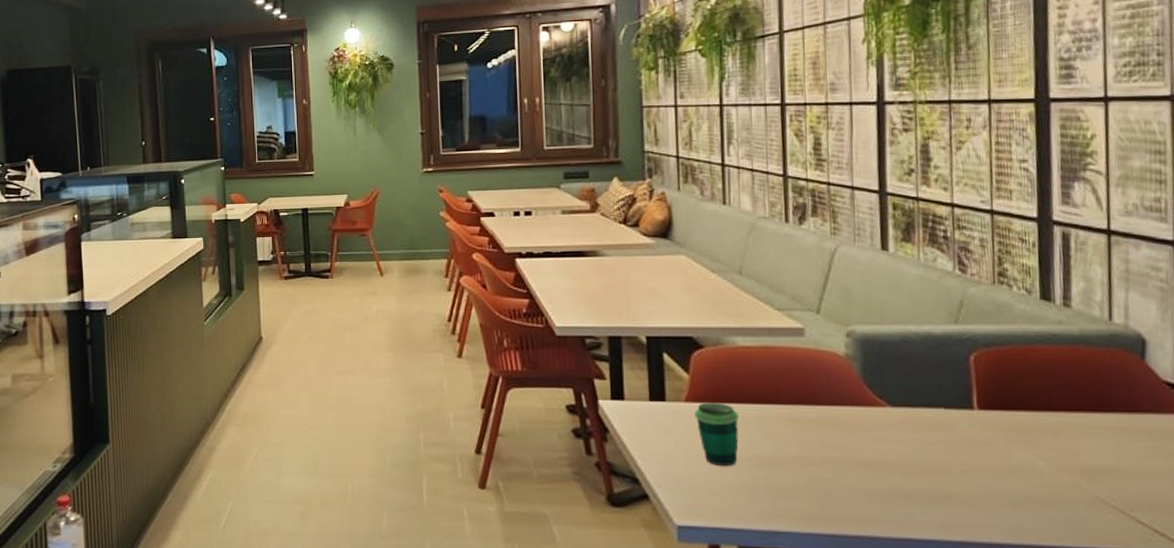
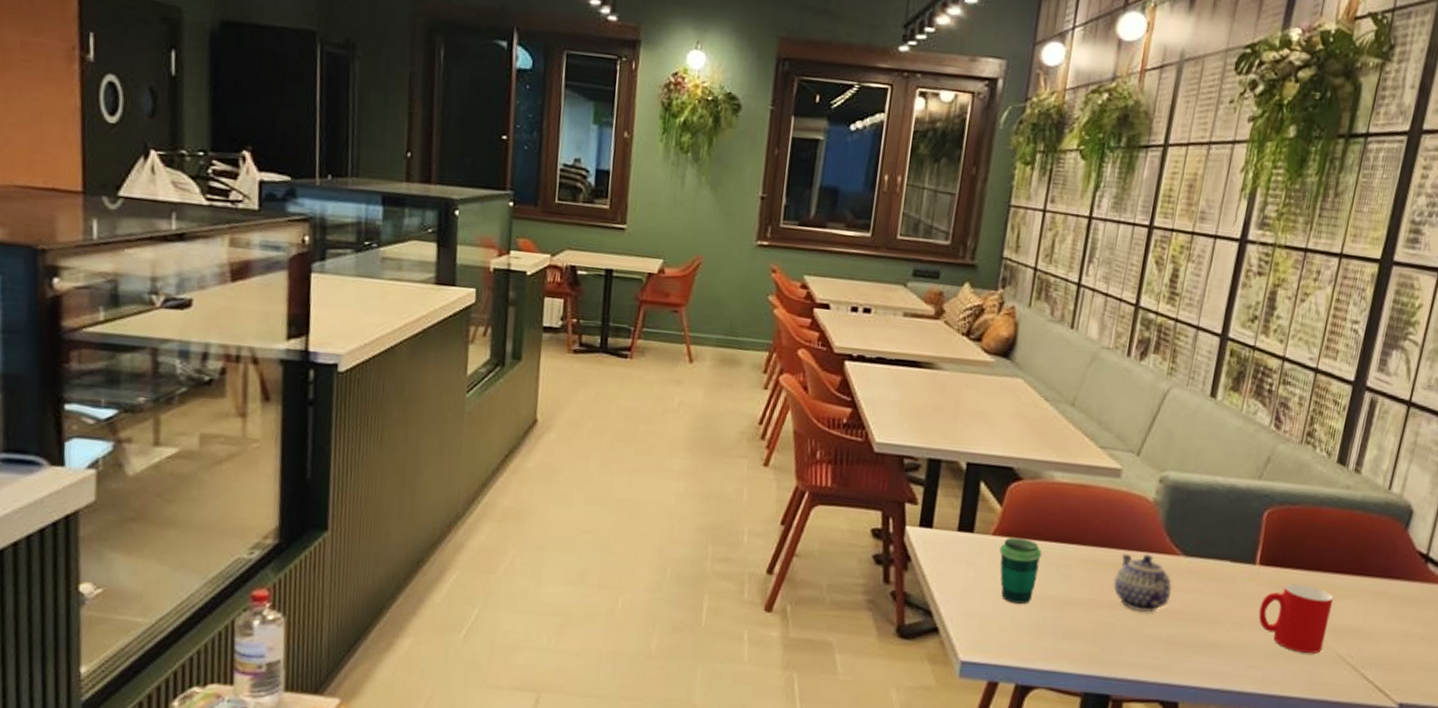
teapot: none [819,407,885,465] -> present [1113,553,1172,612]
cup: none [990,426,1077,499] -> present [1258,583,1333,654]

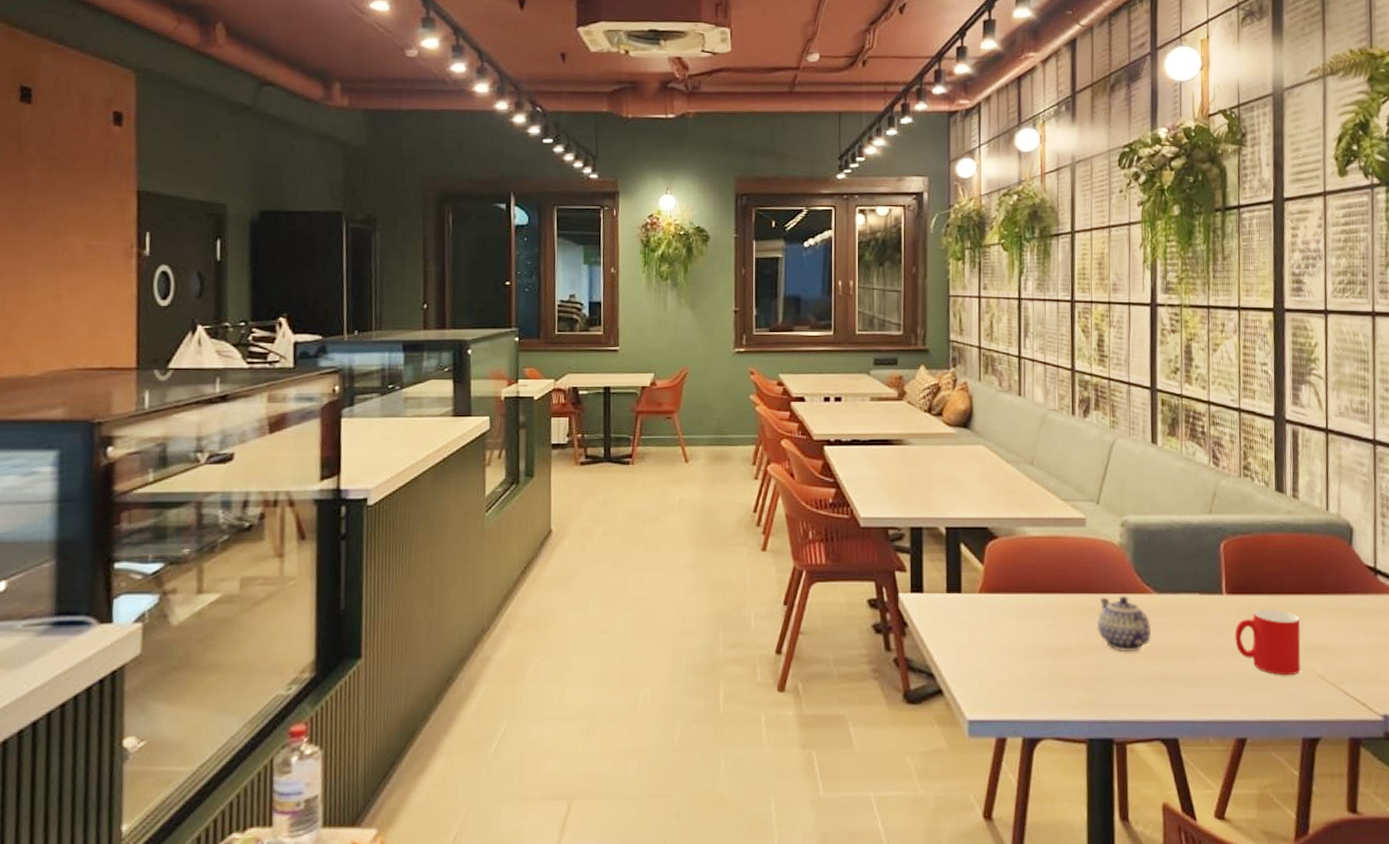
cup: present [999,537,1042,604] -> none [988,593,1027,657]

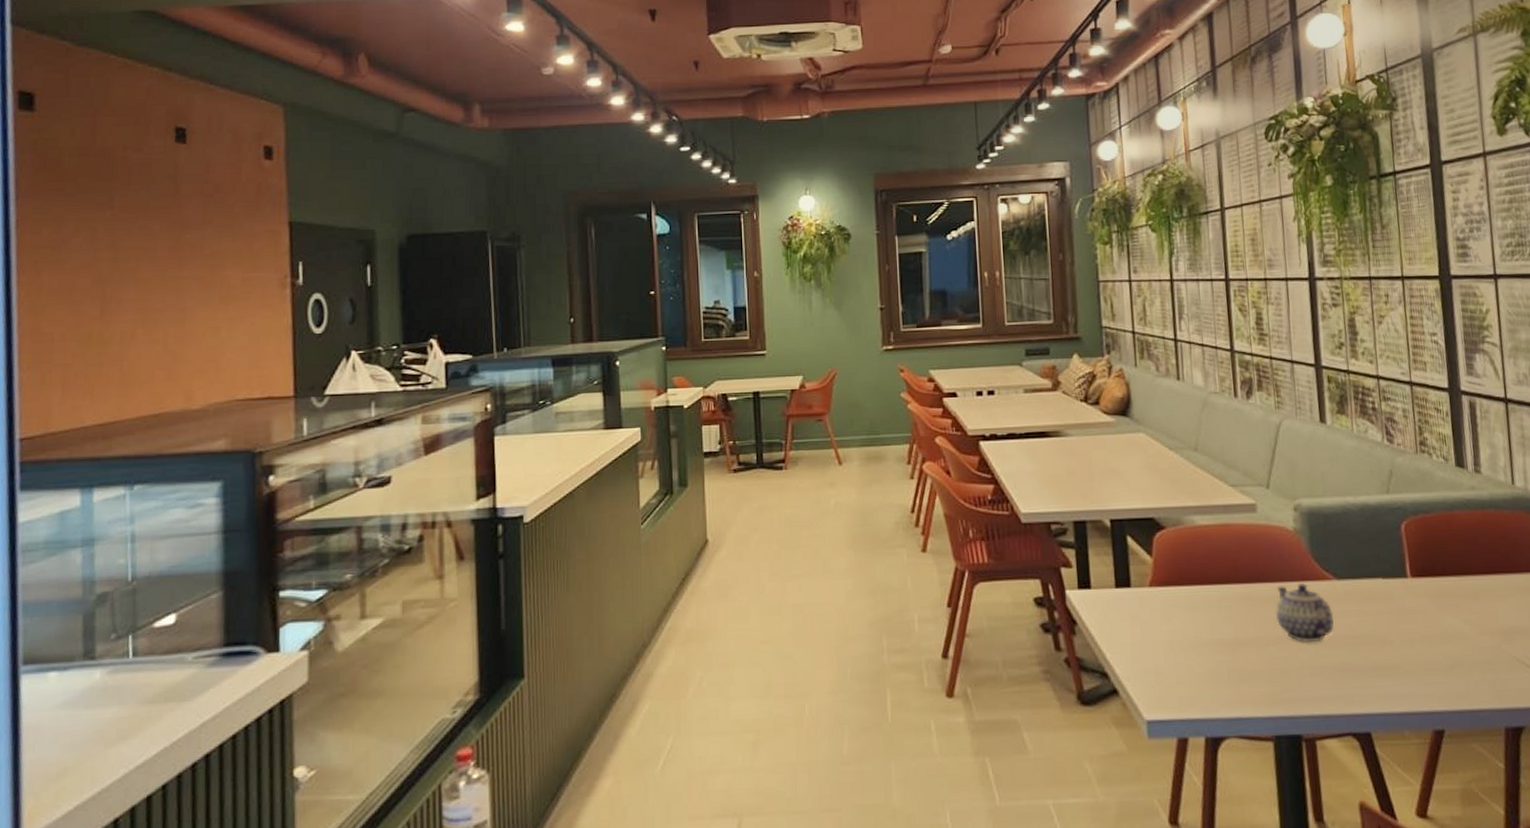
cup: present [1235,609,1301,676] -> none [1423,591,1498,662]

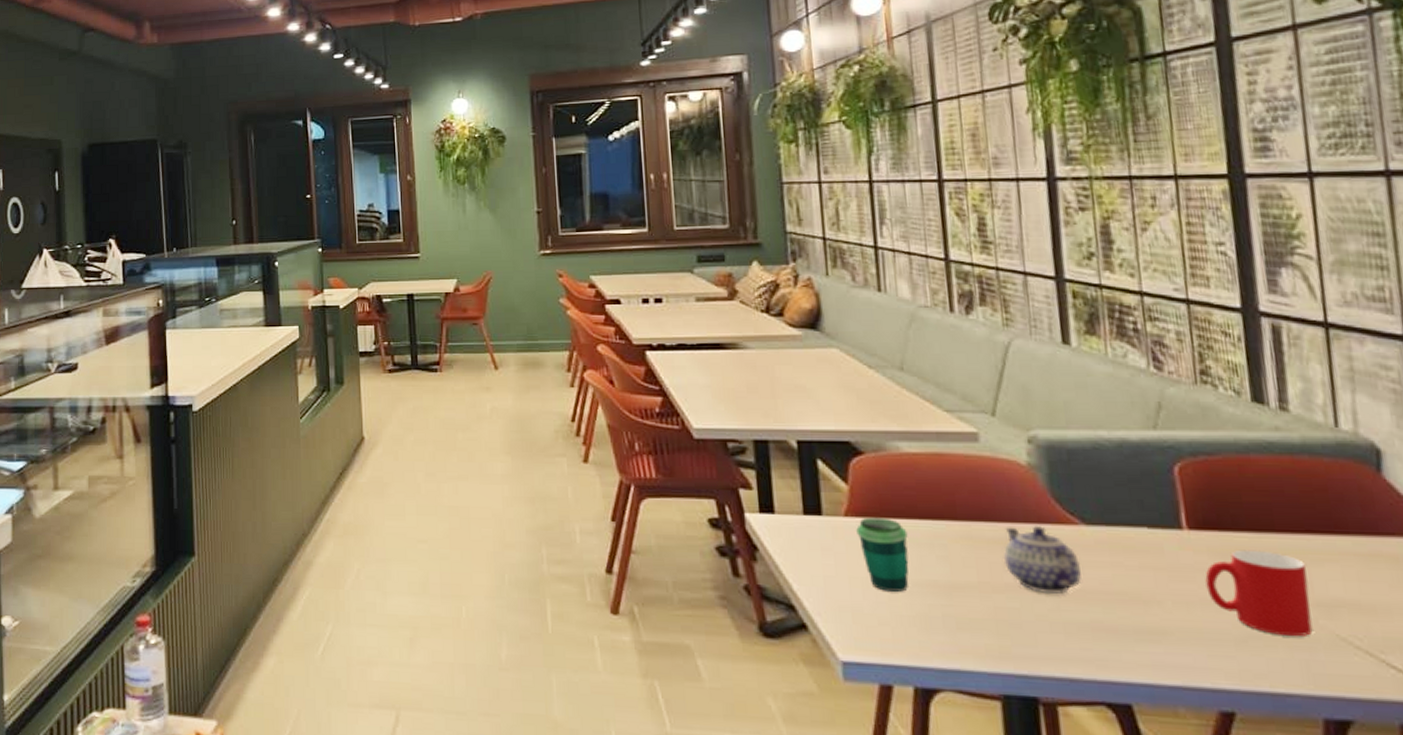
cup: none [1159,585,1202,652] -> present [856,517,909,592]
cup: none [1423,591,1498,662] -> present [1205,549,1313,637]

